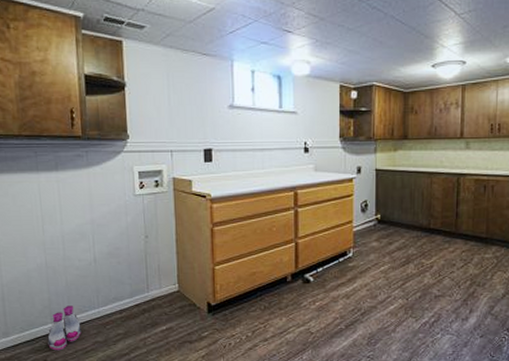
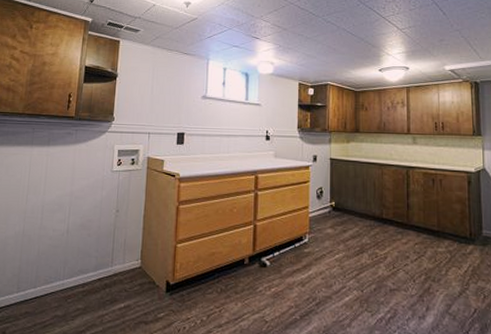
boots: present [47,306,82,351] -> none [10,275,44,323]

